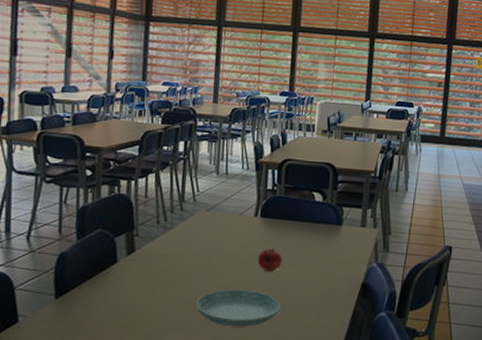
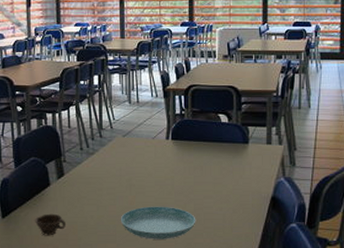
cup: none [94,295,132,321] -> present [34,213,66,236]
fruit: present [257,248,283,272] -> none [172,167,195,189]

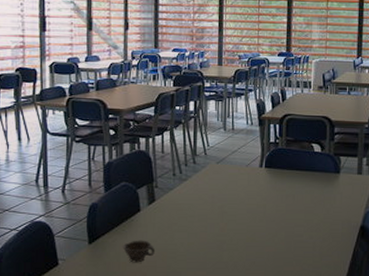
saucer: present [120,206,196,240] -> none [210,234,287,267]

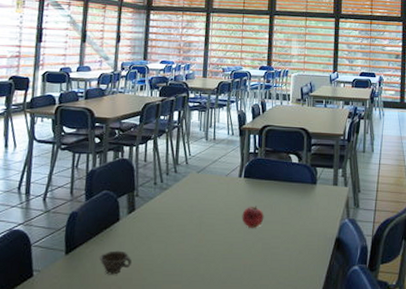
fruit: none [264,195,287,217] -> present [242,206,264,228]

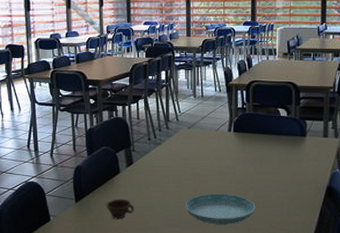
saucer: none [187,245,263,280] -> present [185,193,256,225]
fruit: present [242,206,264,228] -> none [233,158,255,178]

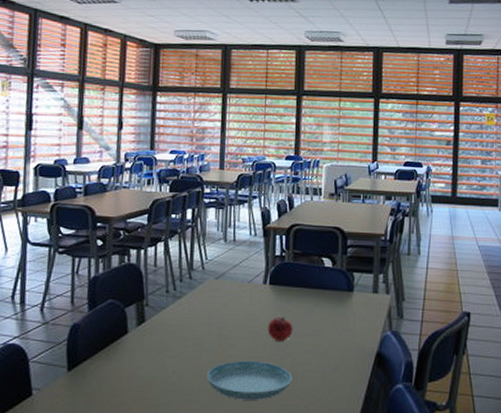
cup: present [105,199,134,220] -> none [105,366,143,394]
fruit: none [233,158,255,178] -> present [267,316,293,341]

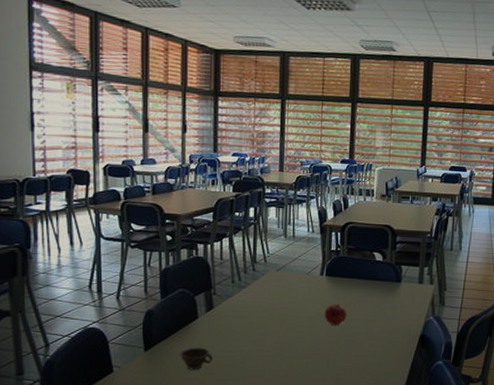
cup: none [105,366,143,394] -> present [179,347,213,370]
saucer: present [206,360,293,400] -> none [269,342,346,375]

